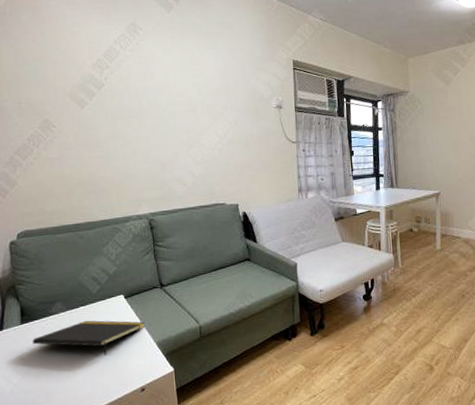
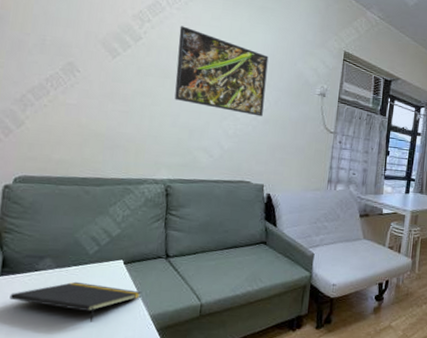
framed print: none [136,66,226,139] -> present [174,26,269,117]

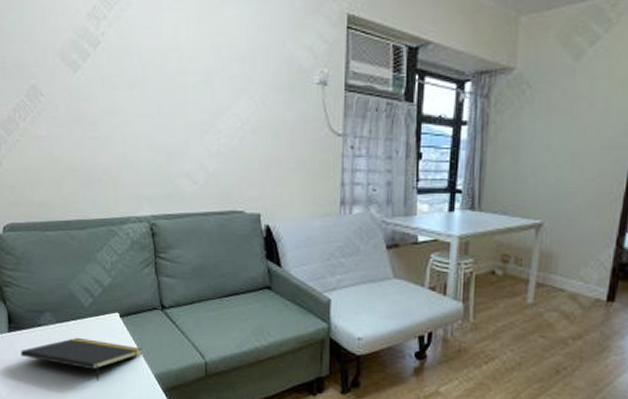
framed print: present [174,26,269,117] -> none [139,17,249,124]

